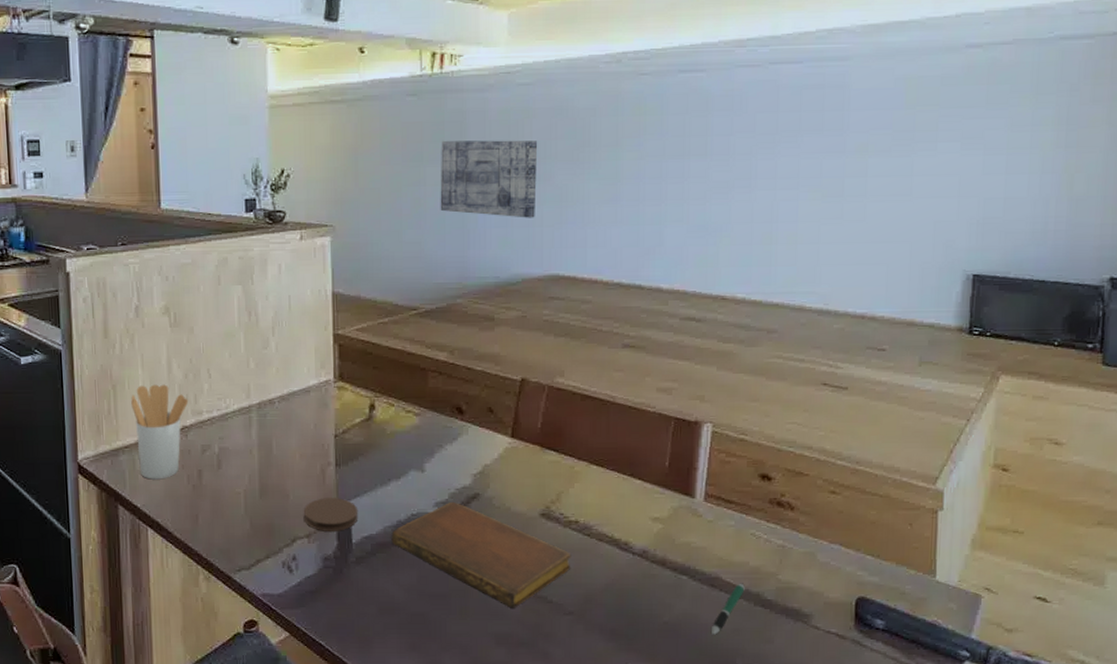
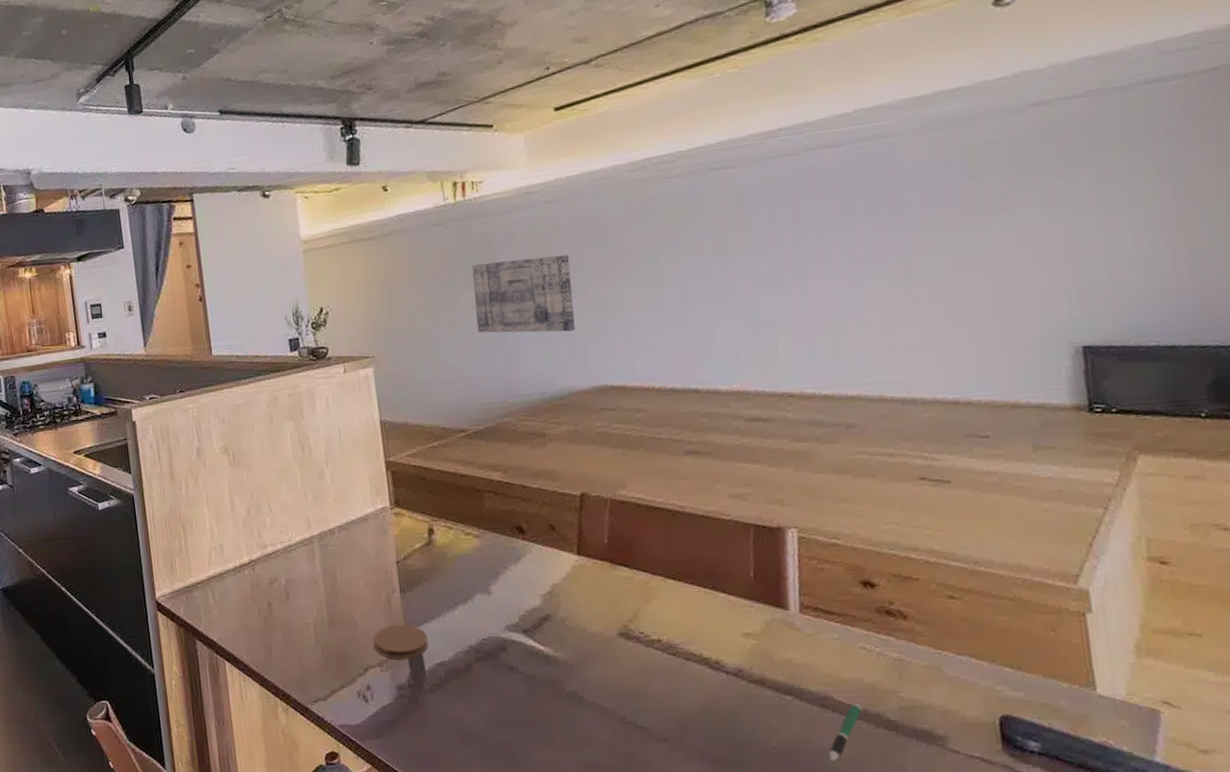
utensil holder: present [131,384,189,480] -> none [199,520,253,614]
notebook: present [391,501,571,608] -> none [464,624,659,735]

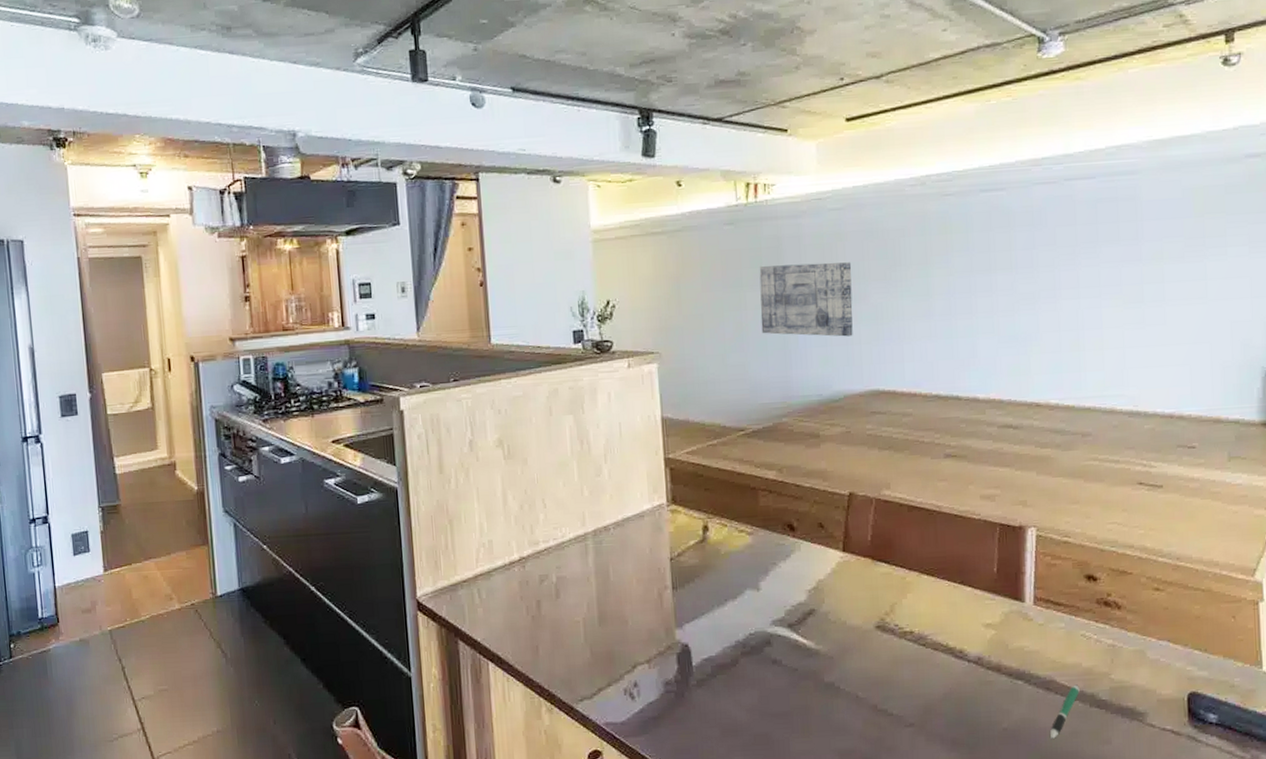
coaster: present [373,624,429,659] -> none [643,621,698,656]

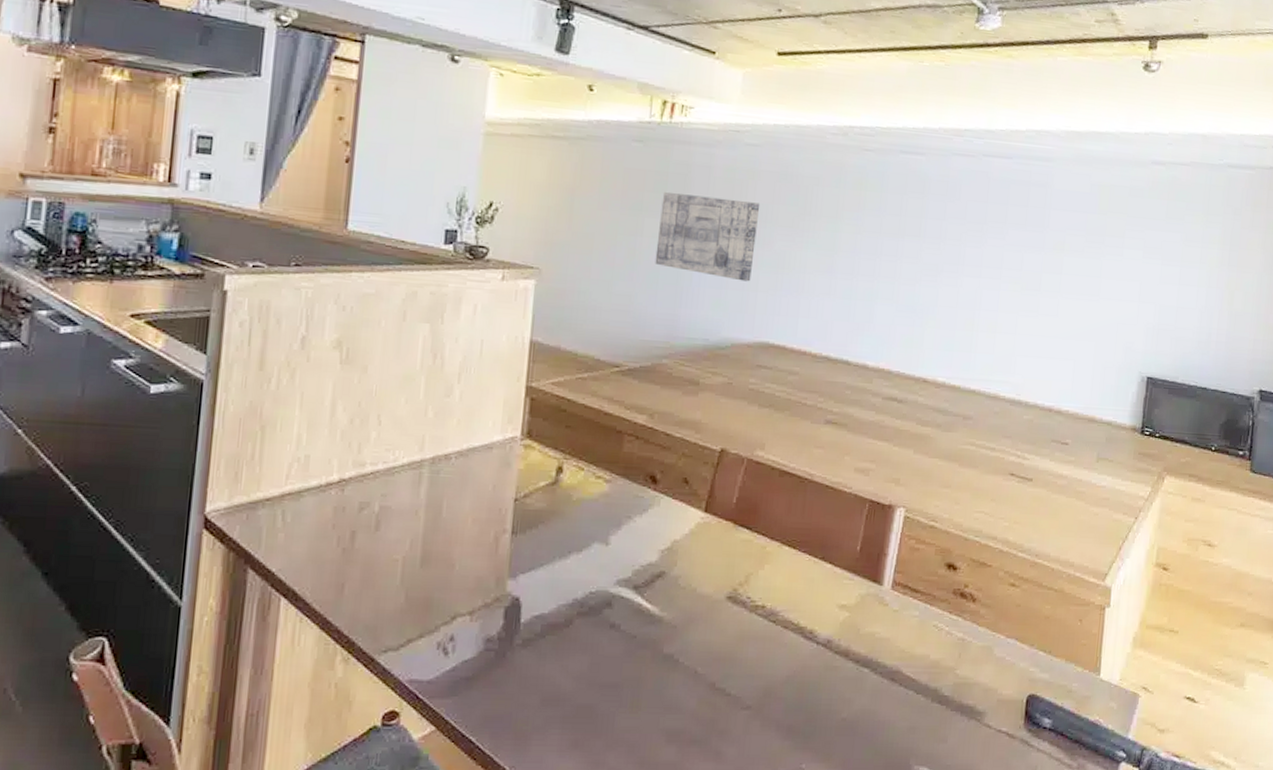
pen: present [1050,684,1080,739] -> none [888,677,924,733]

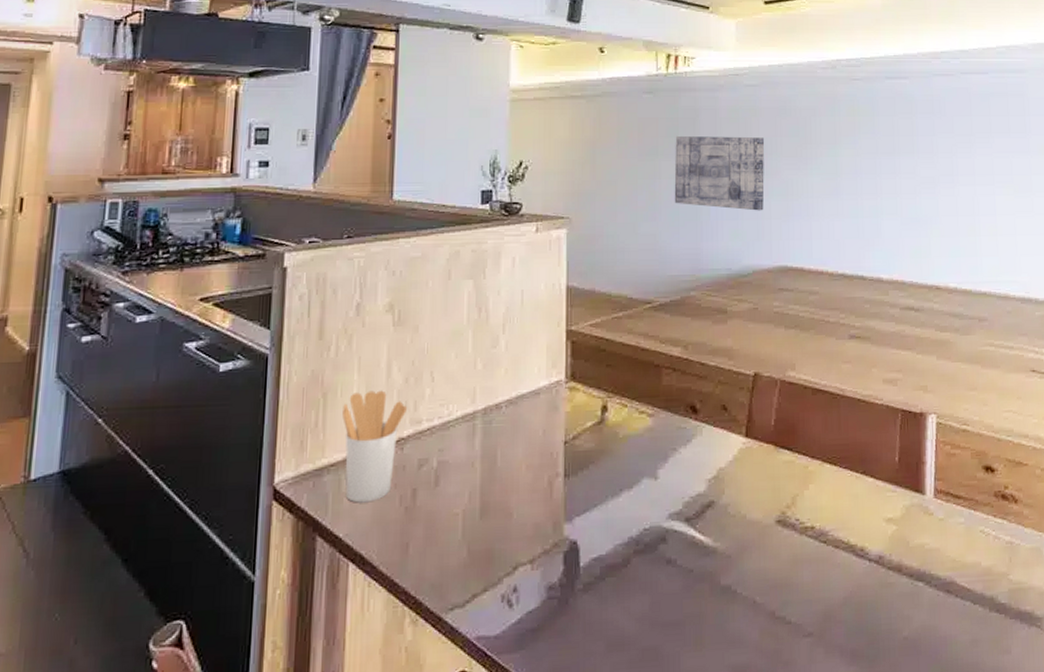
utensil holder: none [280,428,351,540] -> present [342,390,408,503]

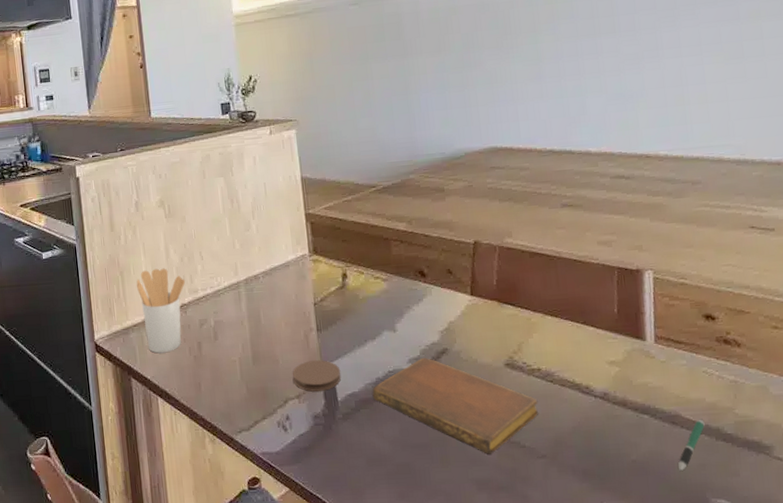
coaster: none [527,514,587,555] -> present [292,360,342,392]
notebook: none [622,511,809,633] -> present [372,357,538,454]
wall art: present [674,135,765,211] -> none [382,33,470,100]
pen: none [951,586,979,649] -> present [678,419,705,471]

